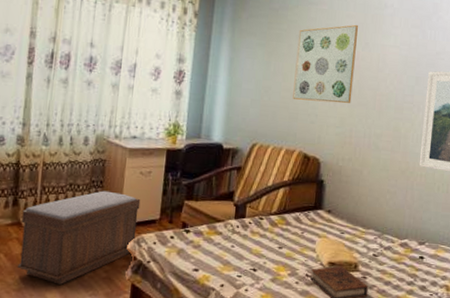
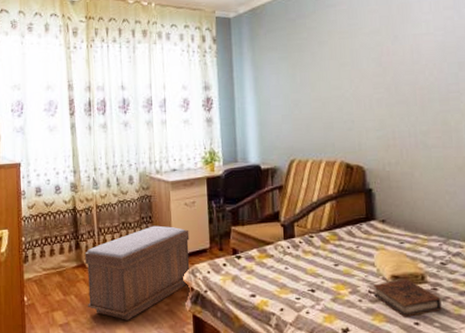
wall art: present [293,24,358,104] -> none [320,18,389,108]

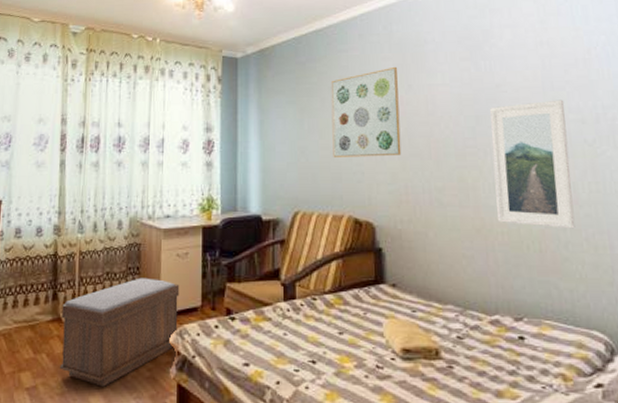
wall art: none [320,18,389,108] -> present [330,66,402,157]
book: present [373,278,442,317] -> none [382,353,458,399]

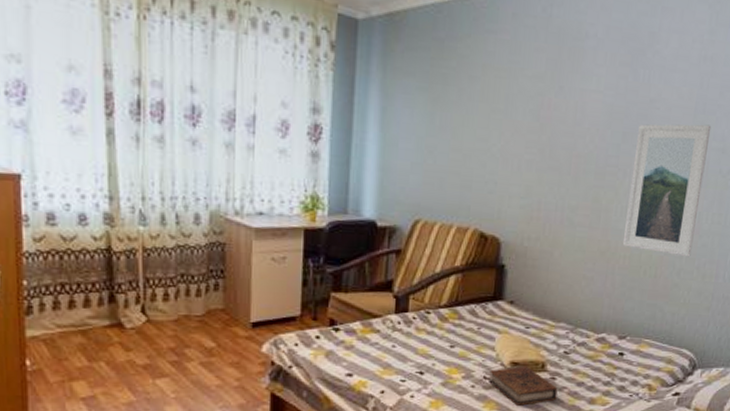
bench: present [59,277,180,387] -> none [123,282,275,396]
wall art: present [330,66,402,157] -> none [465,61,550,168]
book: none [382,353,458,399] -> present [489,365,558,406]

